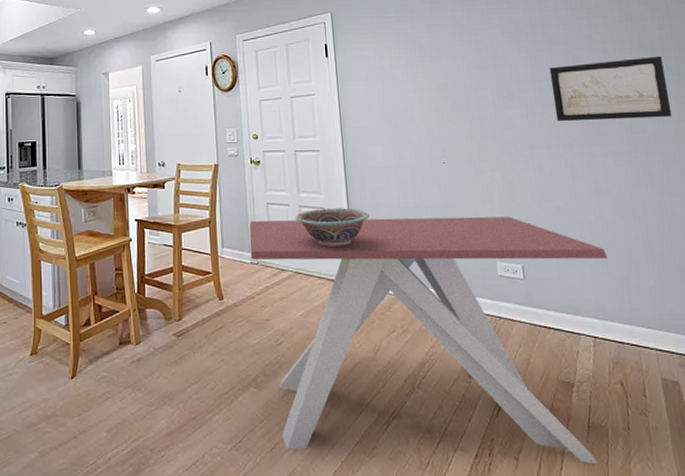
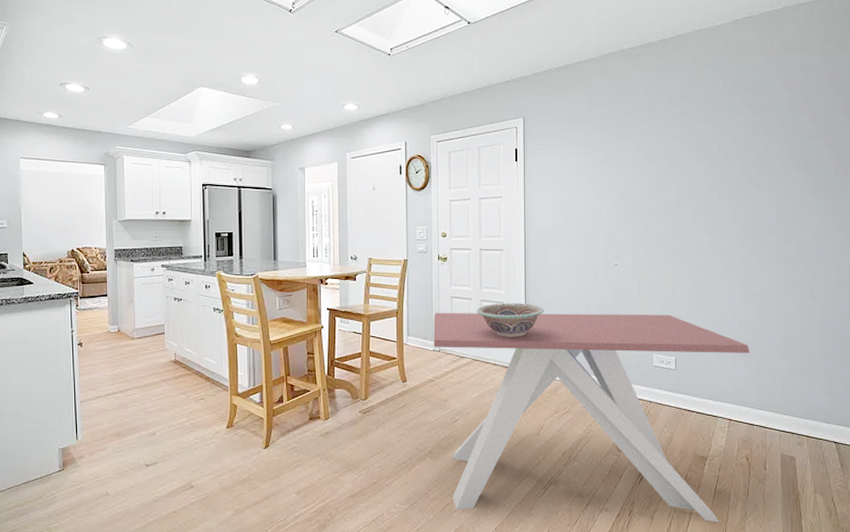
wall art: present [549,56,673,122] -> none [721,173,824,231]

